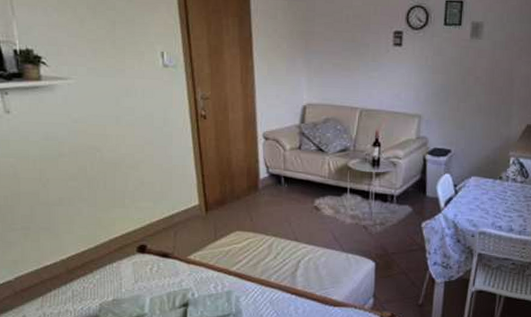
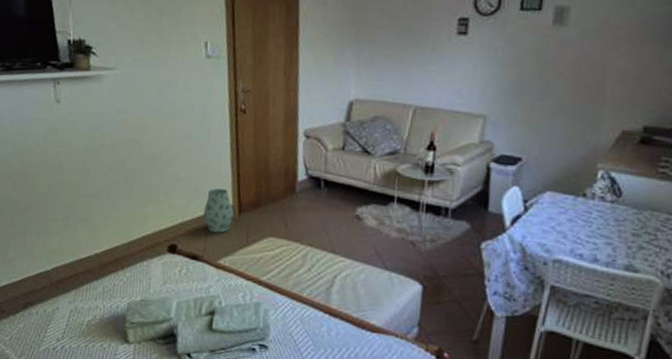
vase: none [171,190,201,231] -> present [203,188,234,233]

